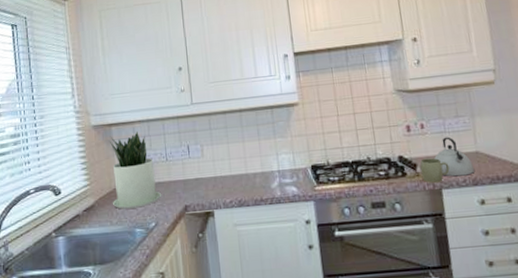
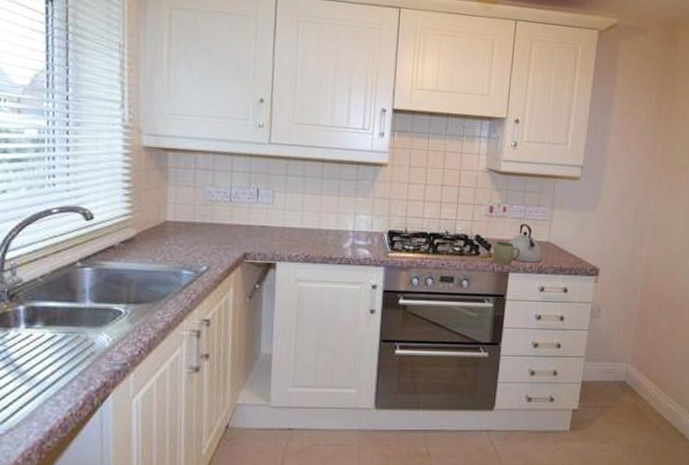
planter: present [109,132,161,209] -> none [157,162,218,248]

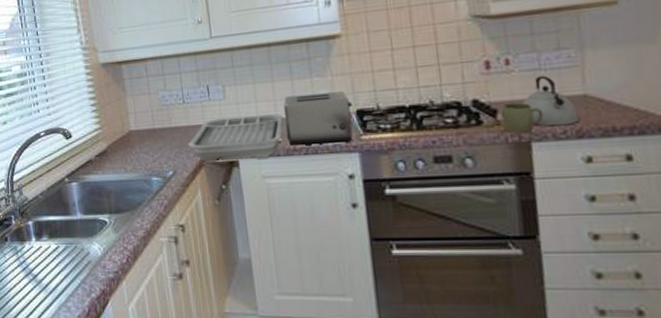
dish rack: none [228,221,326,264] -> present [188,114,284,164]
toaster: none [325,210,386,257] -> present [283,91,353,145]

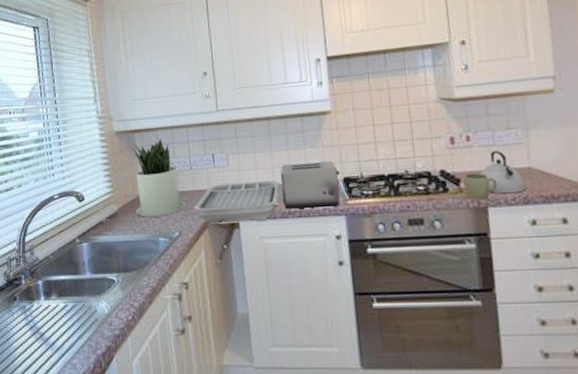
planter: none [119,70,179,156] -> present [132,139,185,218]

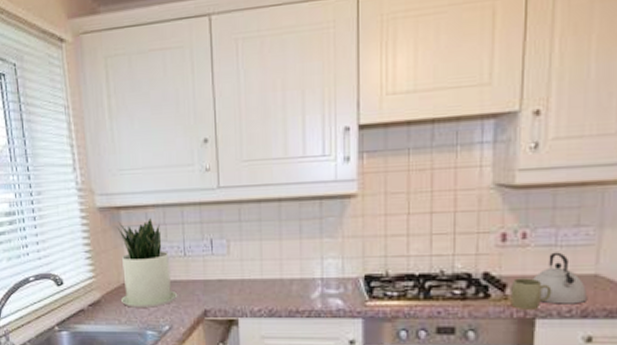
dish rack: present [194,180,281,226] -> none [187,273,289,321]
toaster: present [280,161,340,209] -> none [289,255,361,307]

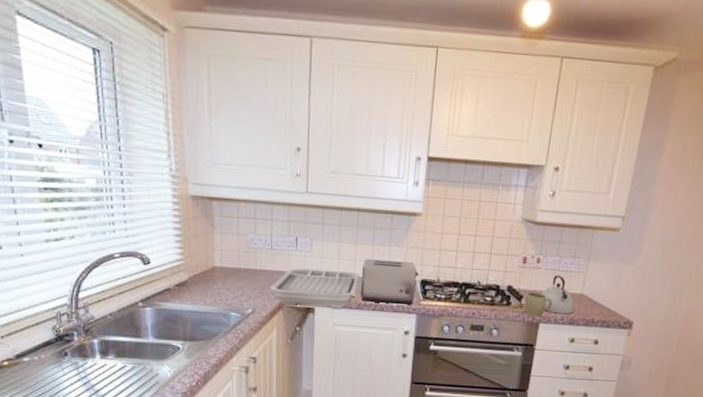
planter: present [117,218,177,308] -> none [207,211,261,292]
dish rack: none [187,273,289,321] -> present [270,268,361,310]
toaster: none [289,255,361,307] -> present [360,259,419,305]

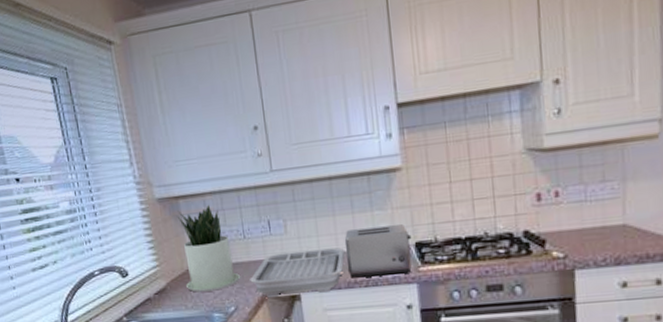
planter: none [207,211,261,292] -> present [177,205,240,293]
mug: present [524,292,553,318] -> none [549,232,587,264]
kettle: present [541,275,575,315] -> none [569,206,619,255]

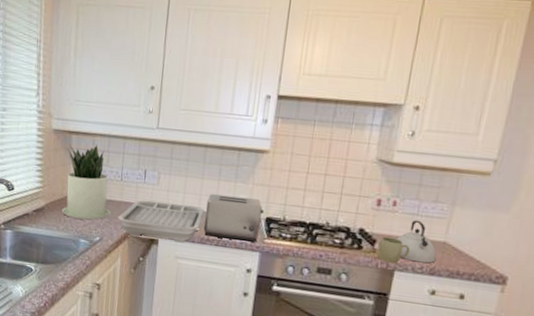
mug: none [549,232,587,264] -> present [377,236,410,265]
kettle: none [569,206,619,255] -> present [397,220,437,264]

